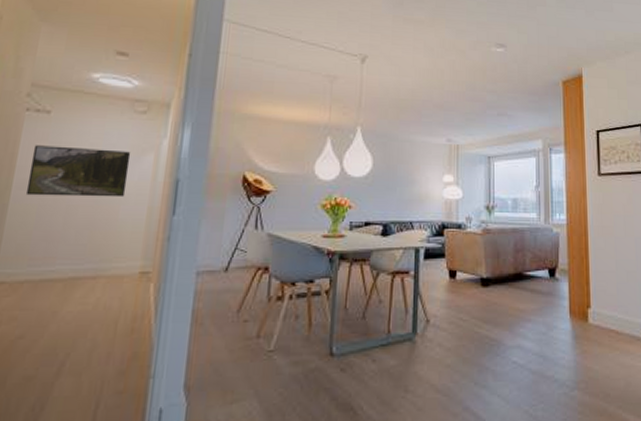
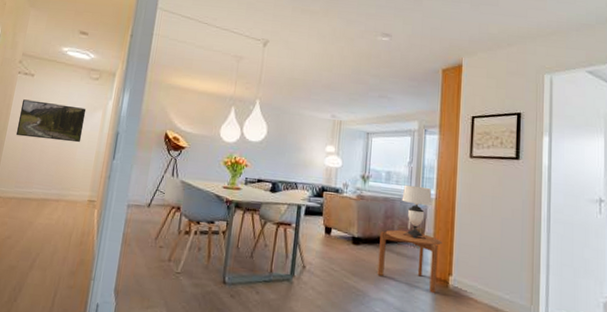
side table: none [511,263,578,330] -> present [377,230,442,293]
table lamp: none [531,212,563,272] -> present [401,185,432,239]

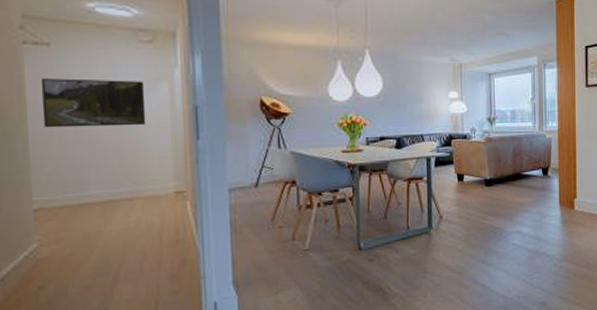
side table: present [377,230,442,293] -> none [511,164,567,216]
table lamp: present [401,185,432,239] -> none [527,120,555,171]

